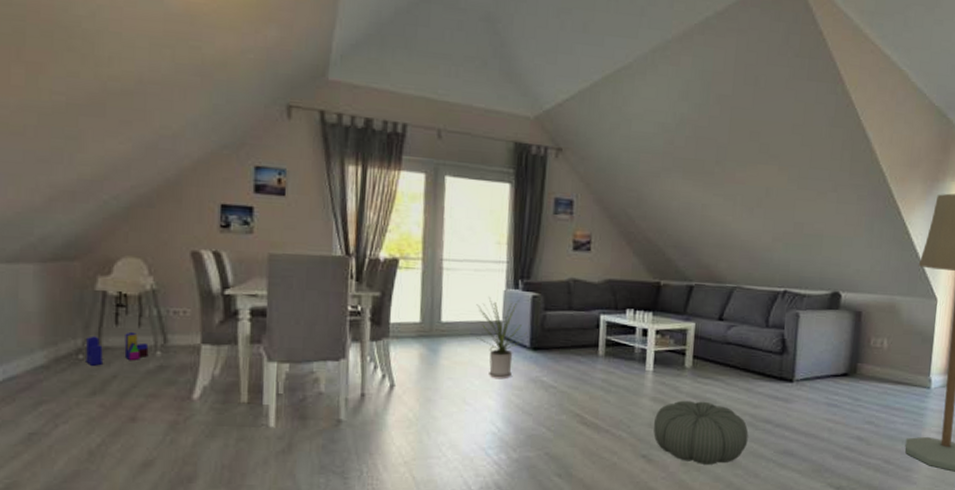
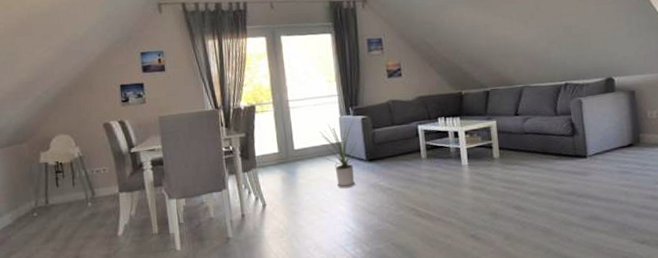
toy blocks: present [86,331,149,367] -> none [38,190,83,221]
pouf: present [653,400,749,465] -> none [476,183,558,237]

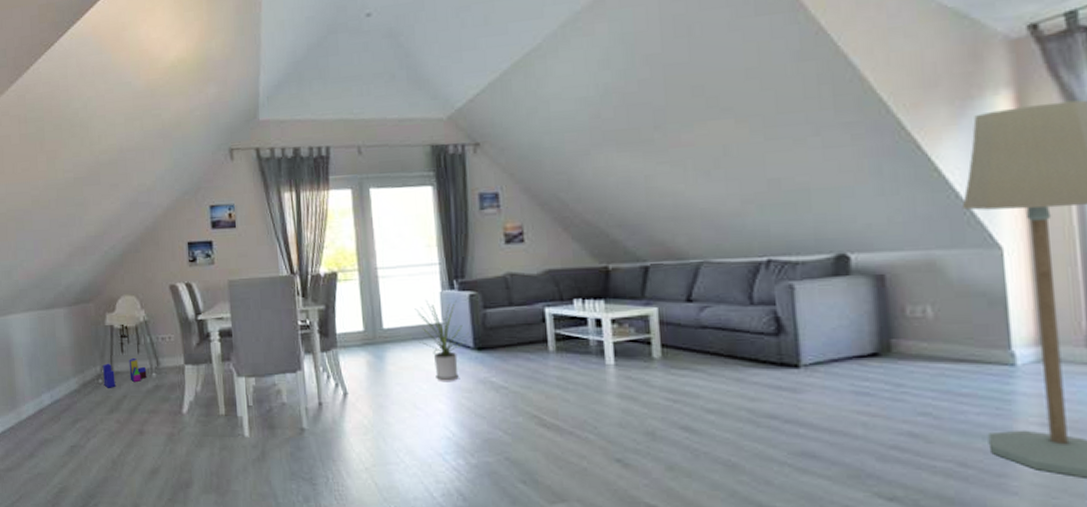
toy blocks: none [38,190,83,221] -> present [103,357,147,389]

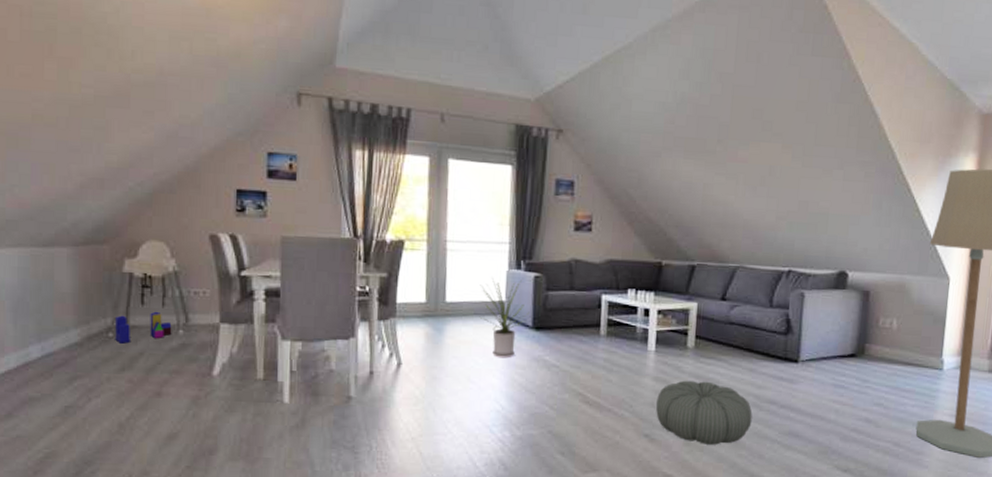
pouf: none [625,396,749,470] -> present [656,380,753,445]

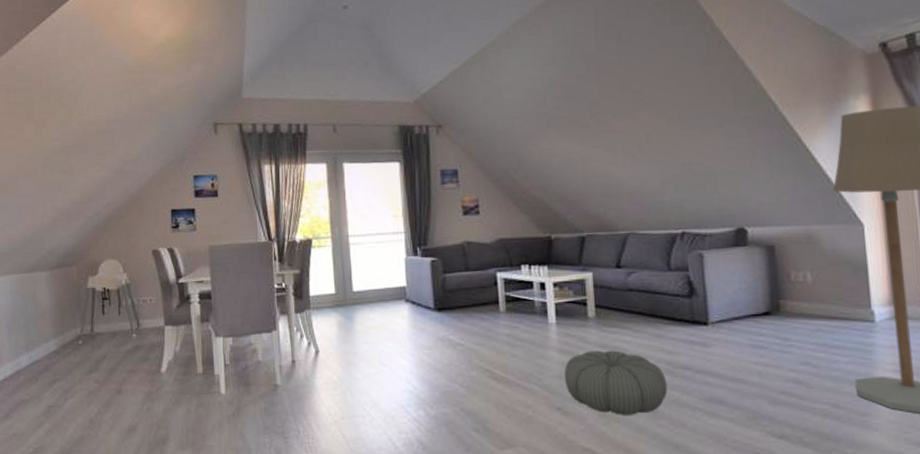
toy blocks: present [115,311,172,345] -> none [83,319,127,350]
house plant: present [479,278,530,359] -> none [382,265,430,341]

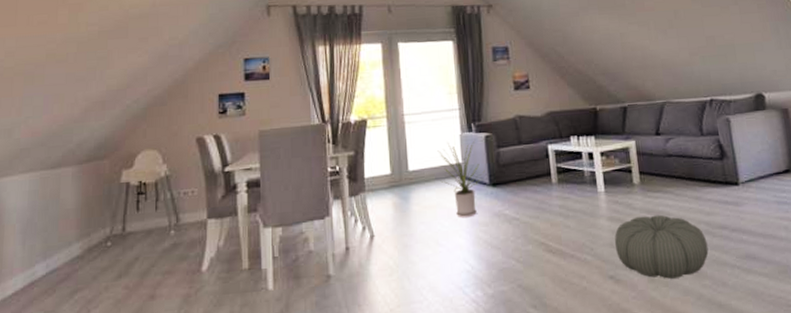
house plant: none [382,265,430,341] -> present [437,141,485,218]

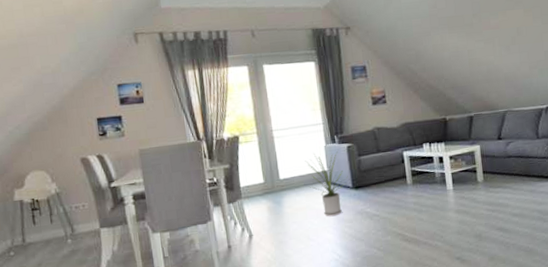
pouf: present [615,214,709,279] -> none [461,206,540,257]

